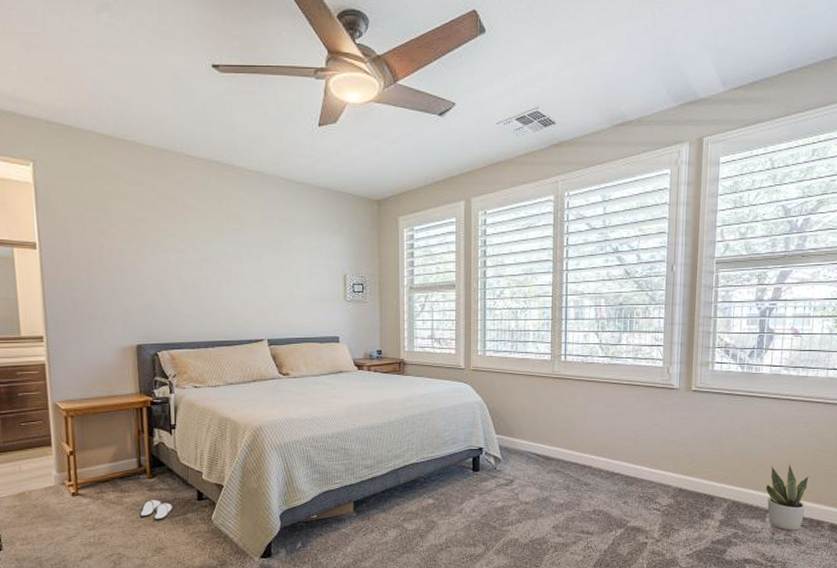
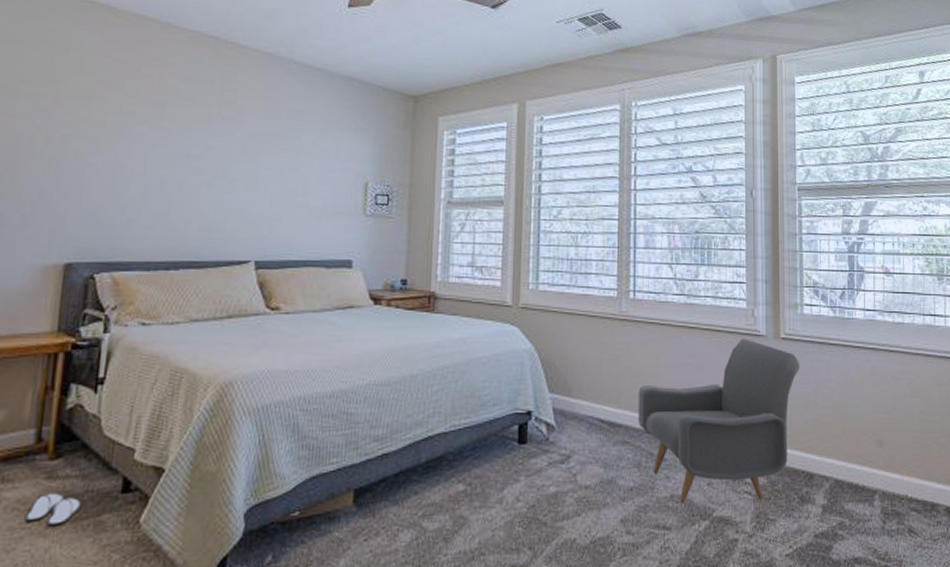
armchair: none [567,390,708,517] -> present [638,337,800,504]
potted plant: present [765,463,809,531] -> none [870,429,917,518]

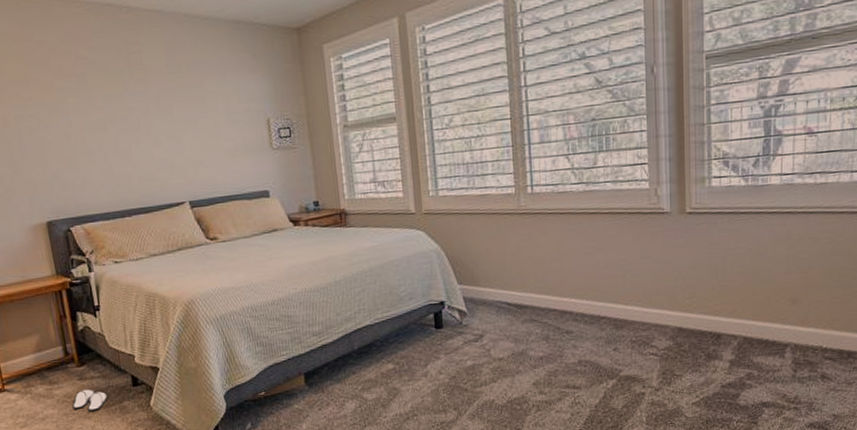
armchair: present [638,337,800,504] -> none [542,216,707,368]

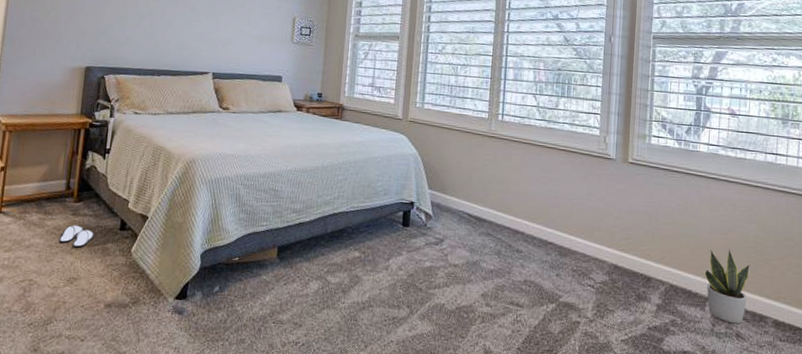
potted plant: none [782,287,835,366] -> present [704,248,750,324]

